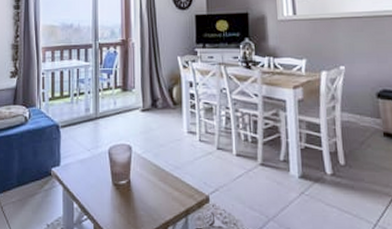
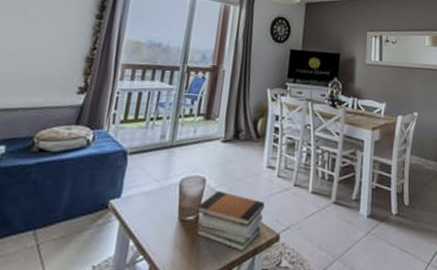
book stack: none [128,156,191,213] -> present [197,190,265,252]

